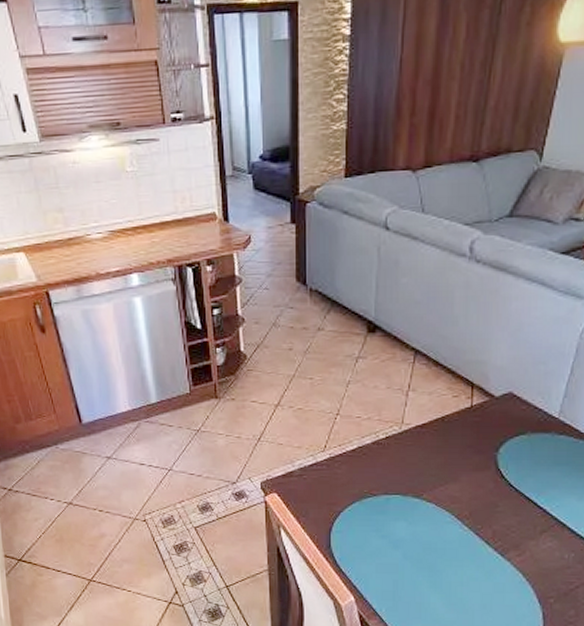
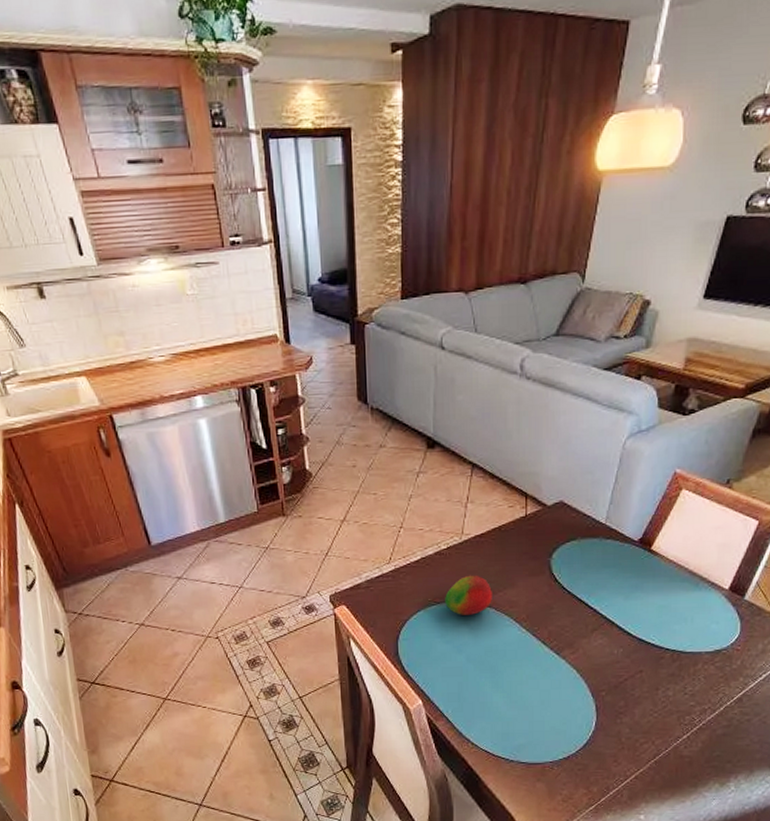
fruit: none [382,467,433,509] -> present [445,575,492,615]

